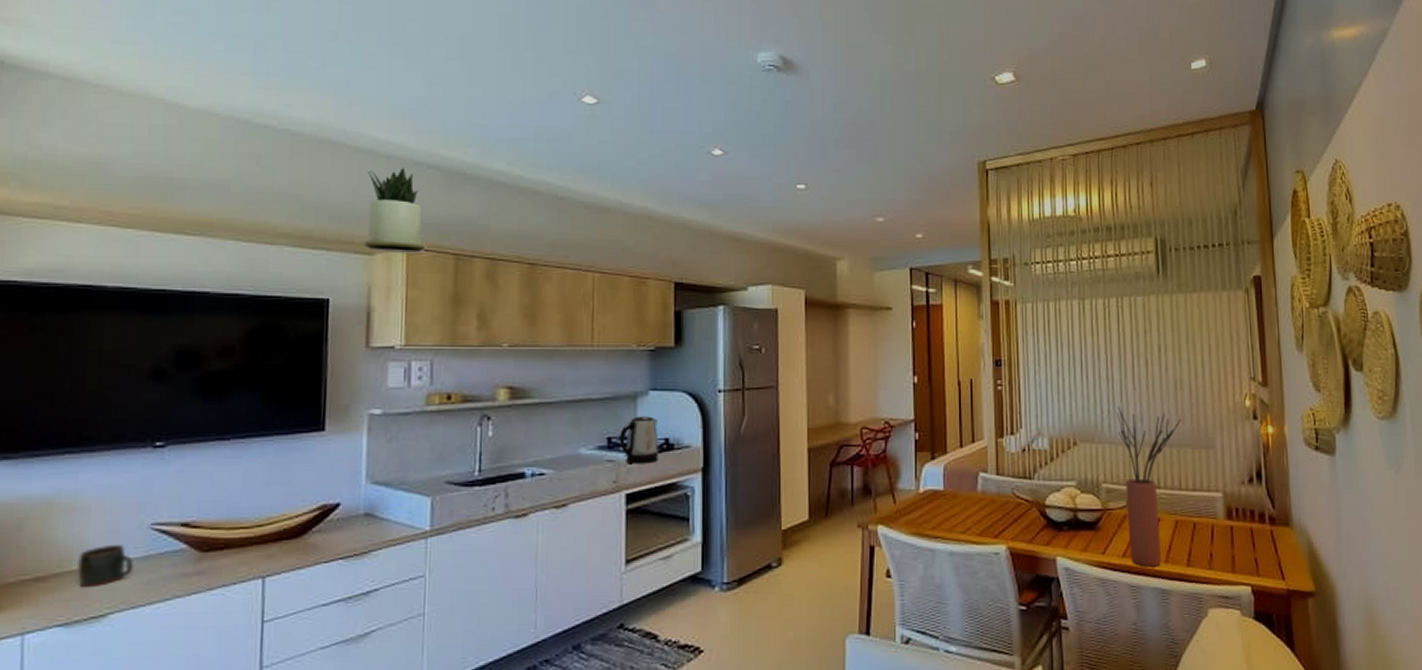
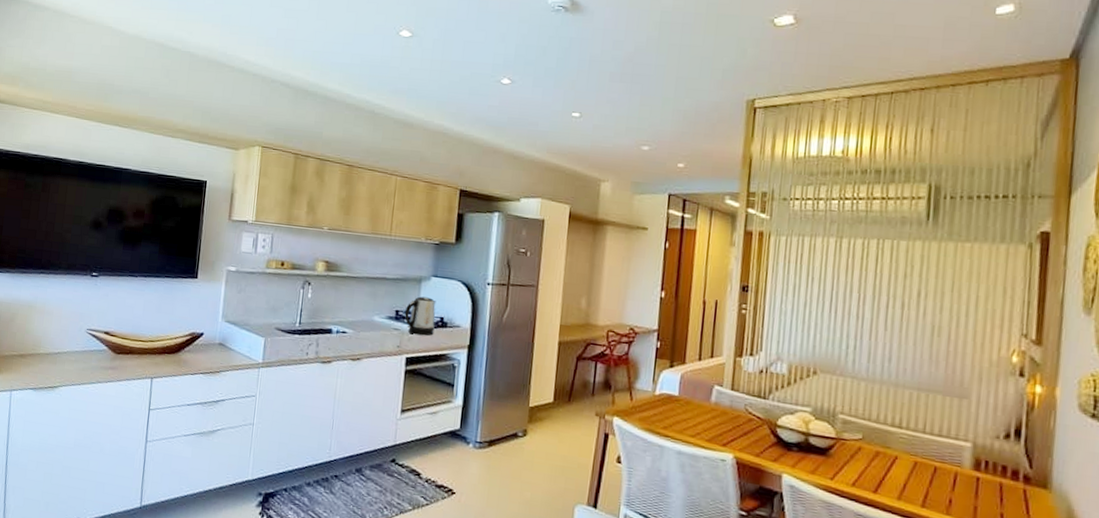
mug: present [76,544,134,589] -> none [43,339,75,367]
planter: present [362,168,427,254] -> none [231,84,276,151]
vase: present [1117,405,1181,567] -> none [860,343,934,502]

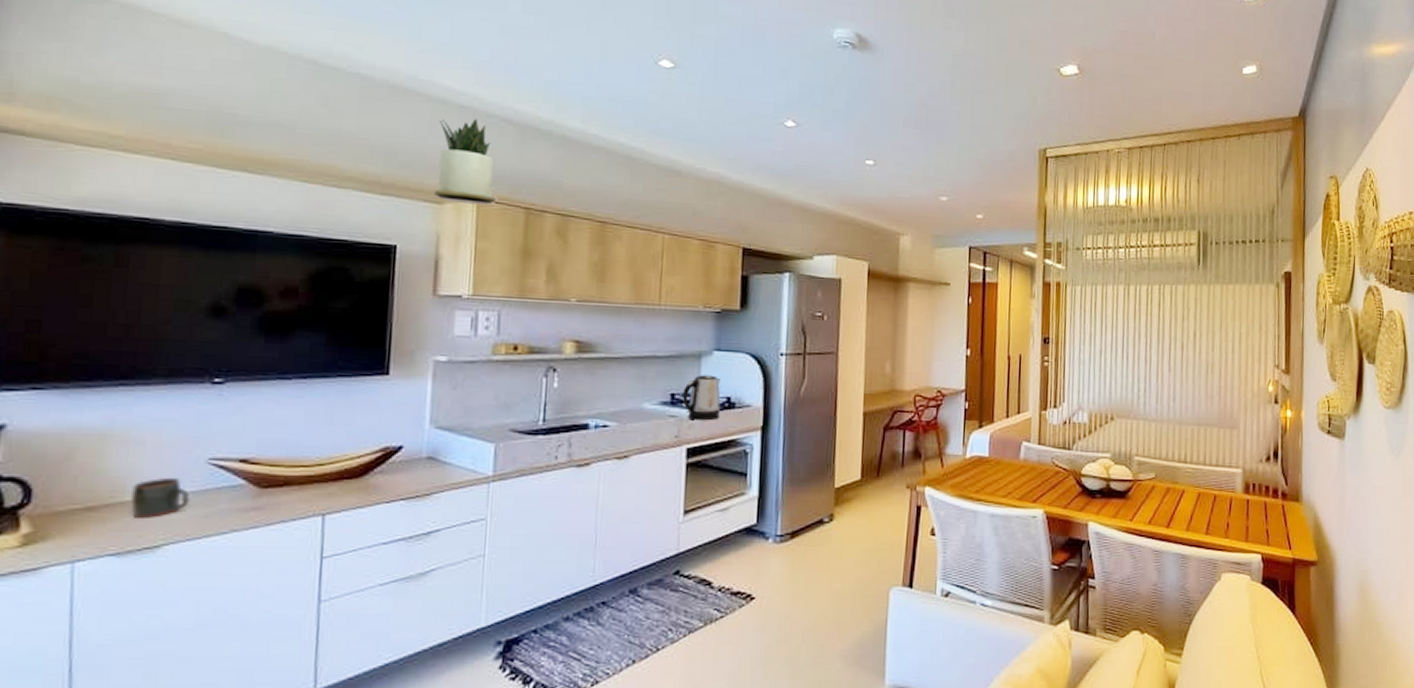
mug: none [43,339,75,367] -> present [130,477,190,520]
planter: none [231,84,276,151] -> present [431,119,497,206]

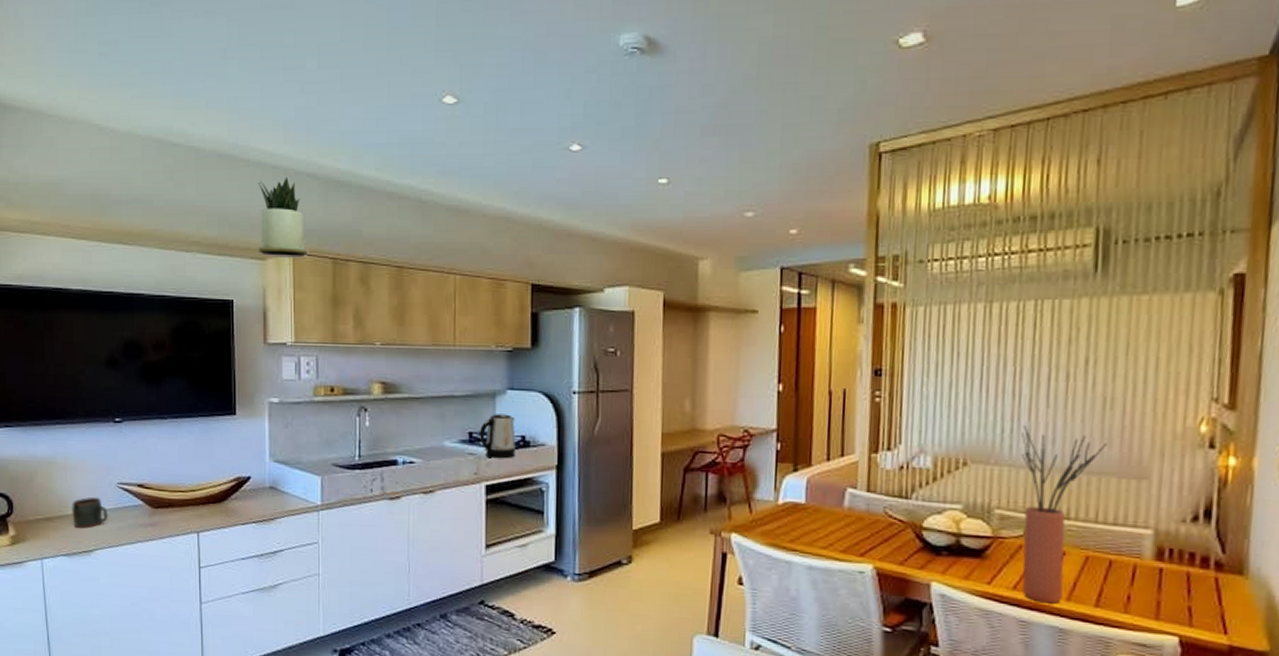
vase: none [1151,385,1210,534] -> present [1020,424,1107,604]

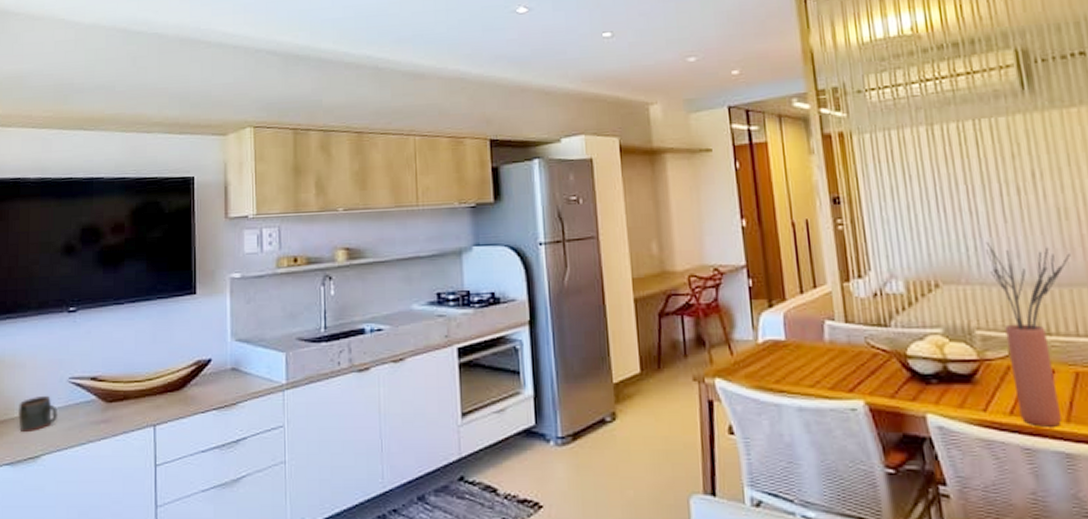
planter: present [256,178,309,259] -> none [217,56,270,133]
kettle: present [479,414,516,459] -> none [447,271,486,319]

